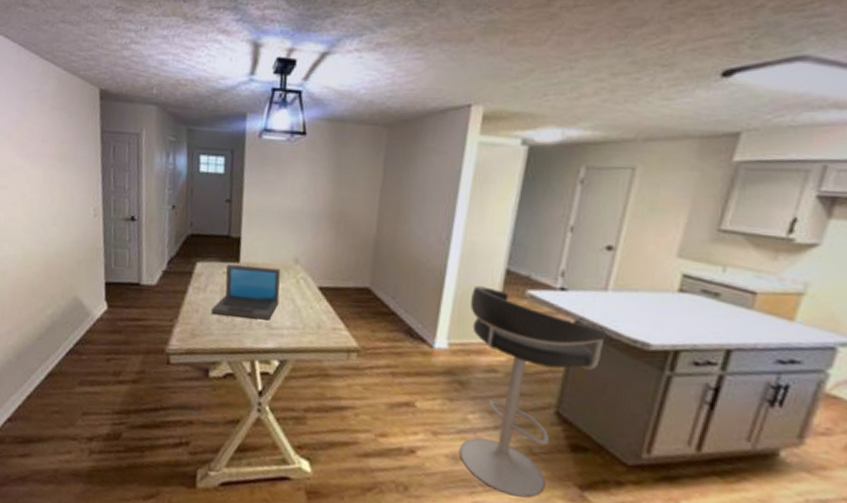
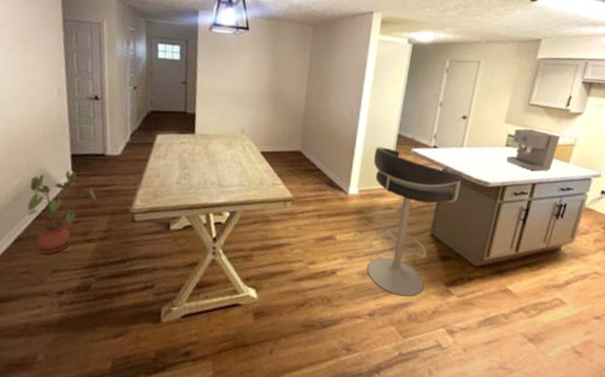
house plant: none [60,300,130,394] -> present [27,170,97,254]
laptop: present [211,263,281,320] -> none [171,135,230,180]
coffee maker: none [679,266,776,333] -> present [506,129,560,171]

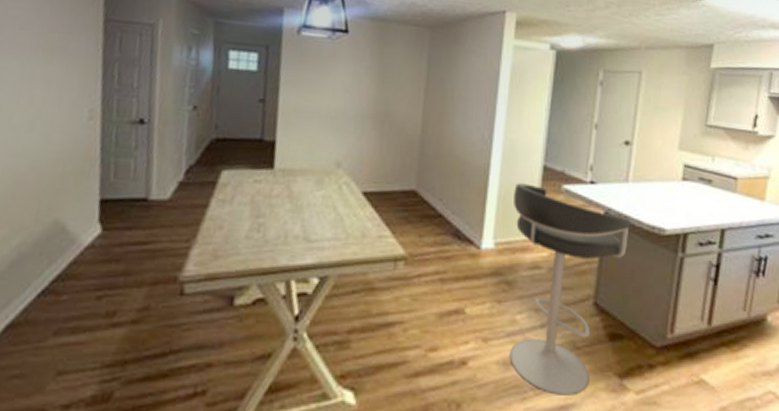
house plant: present [27,170,97,254] -> none [28,222,132,347]
coffee maker: present [506,129,560,171] -> none [684,157,749,213]

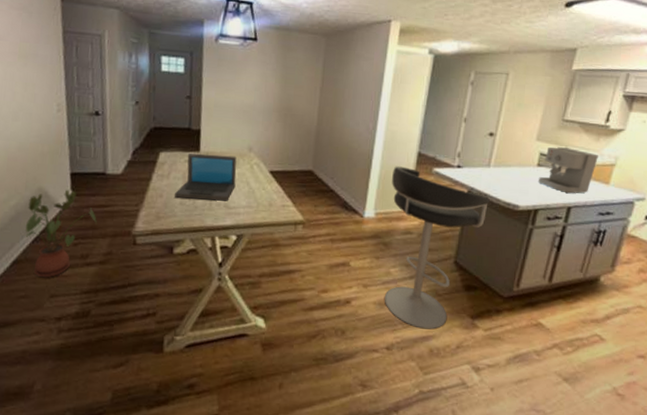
house plant: none [28,222,132,347] -> present [25,189,97,278]
laptop: none [239,170,321,233] -> present [175,153,237,201]
coffee maker: none [684,157,749,213] -> present [538,147,598,194]

